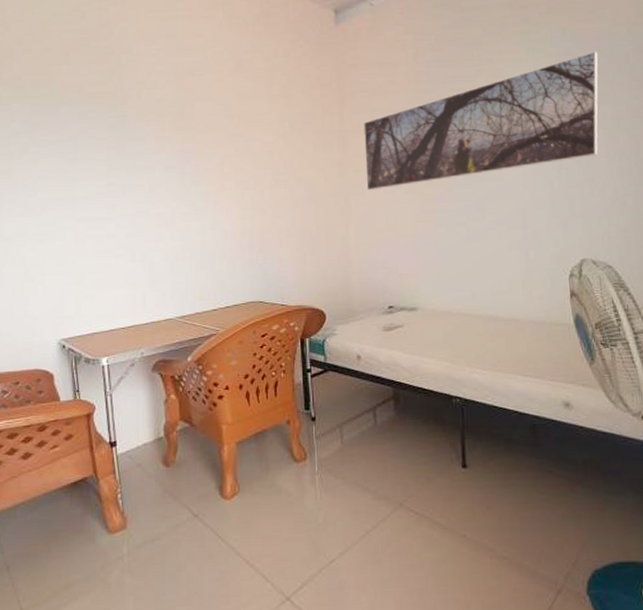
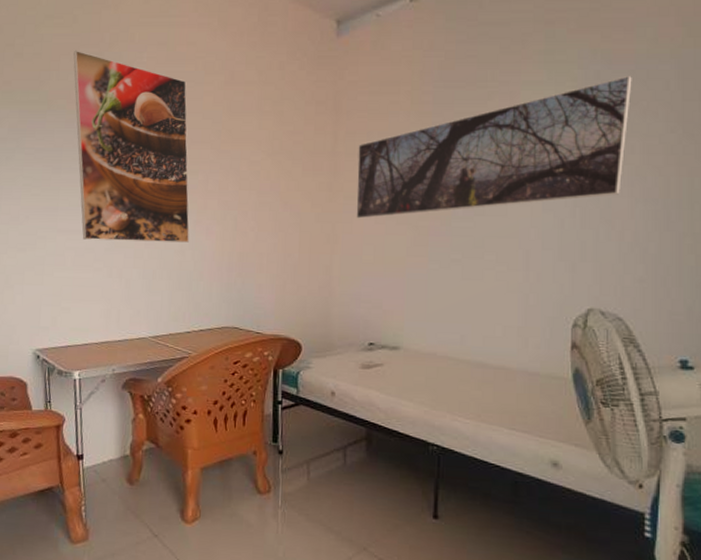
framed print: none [83,44,209,227] -> present [73,50,190,243]

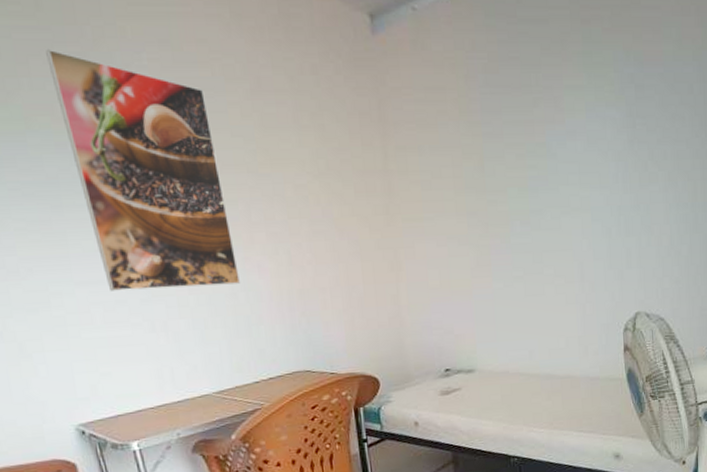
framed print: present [356,75,632,219] -> none [410,78,662,242]

